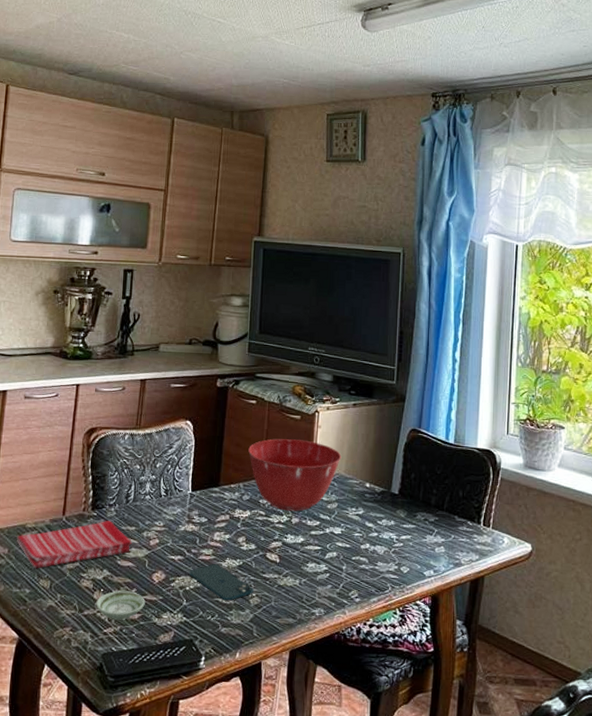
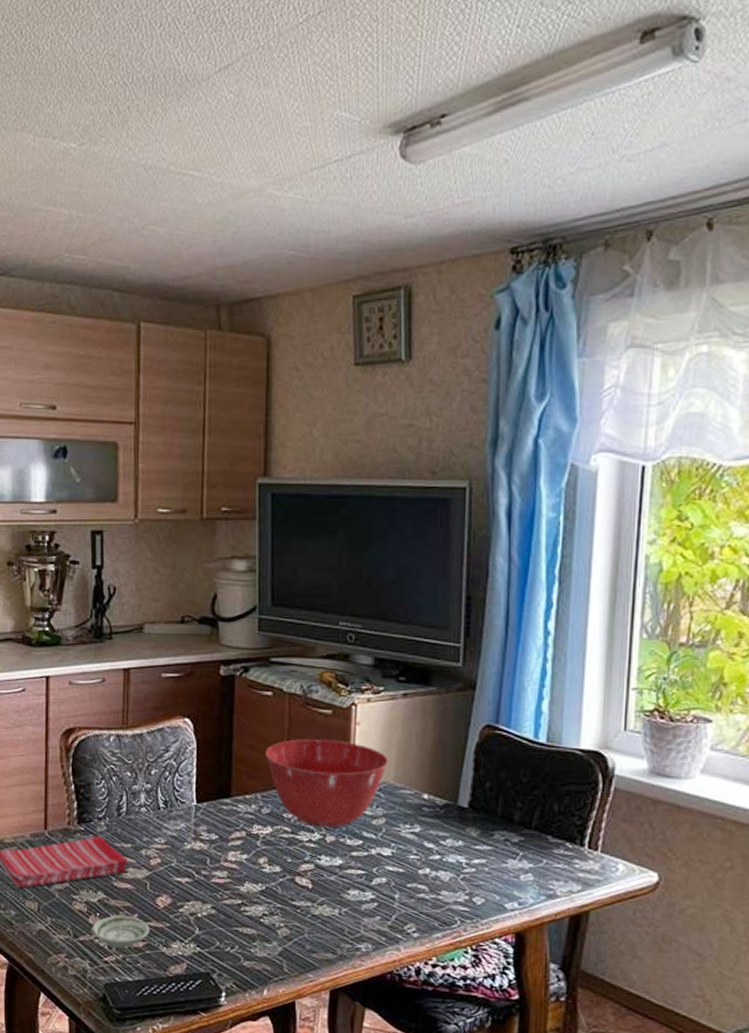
smartphone: present [189,564,254,601] -> none [200,888,281,931]

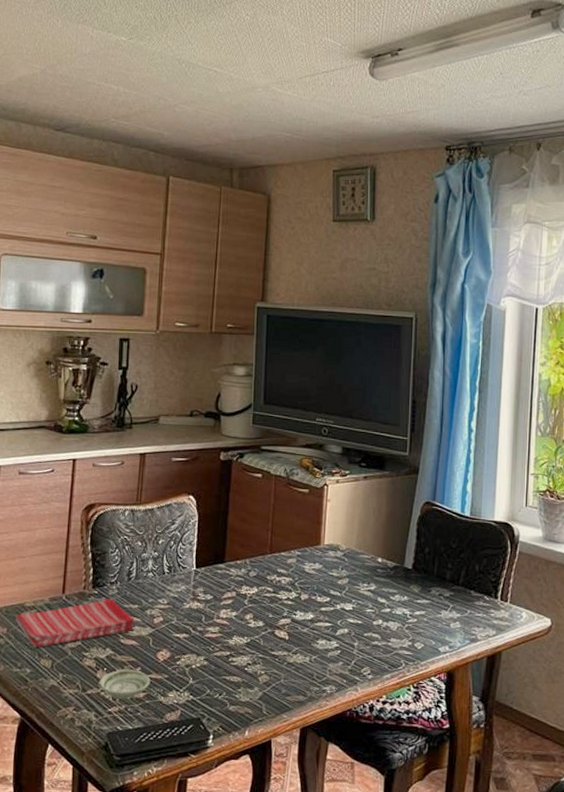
mixing bowl: present [265,739,389,828] -> none [254,513,352,588]

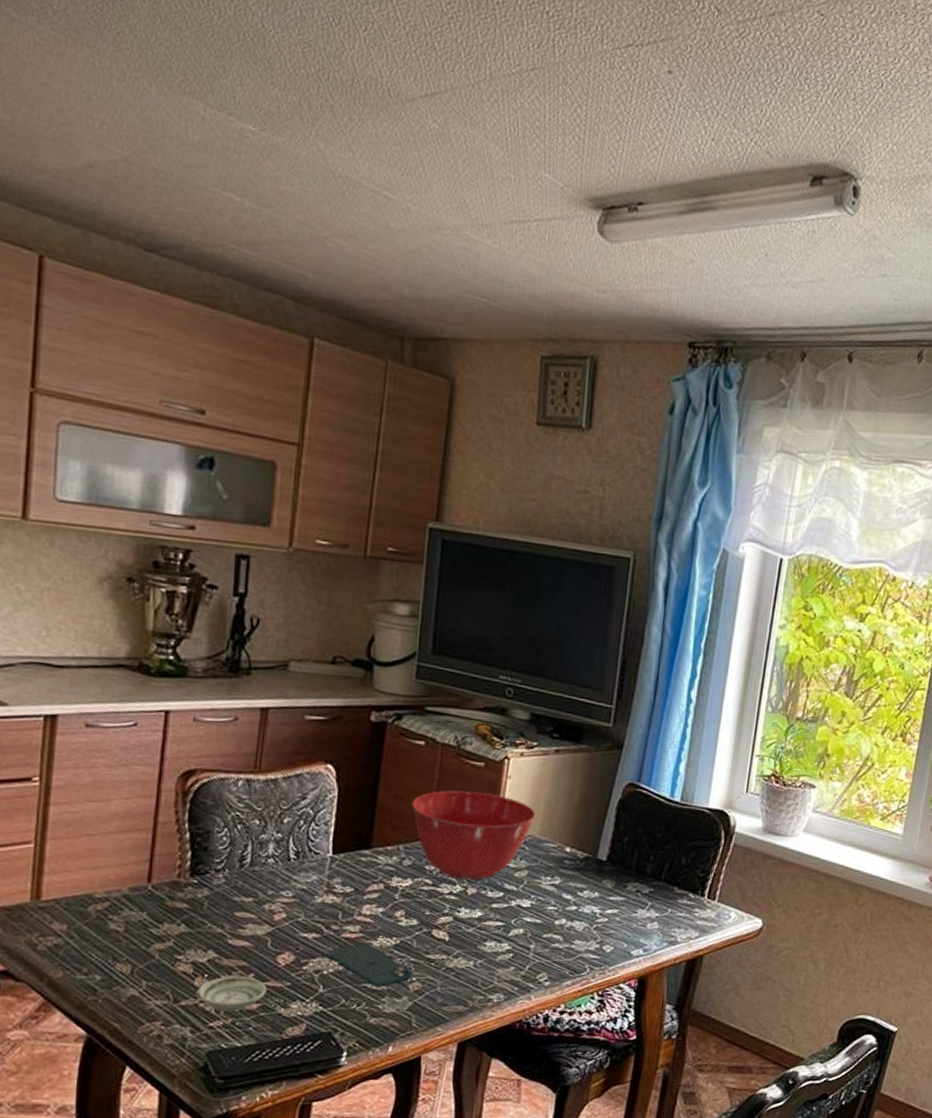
dish towel: present [16,599,135,648] -> none [80,890,248,950]
smartphone: none [195,642,262,679] -> present [328,943,414,987]
mixing bowl: none [254,513,352,588] -> present [412,790,536,881]

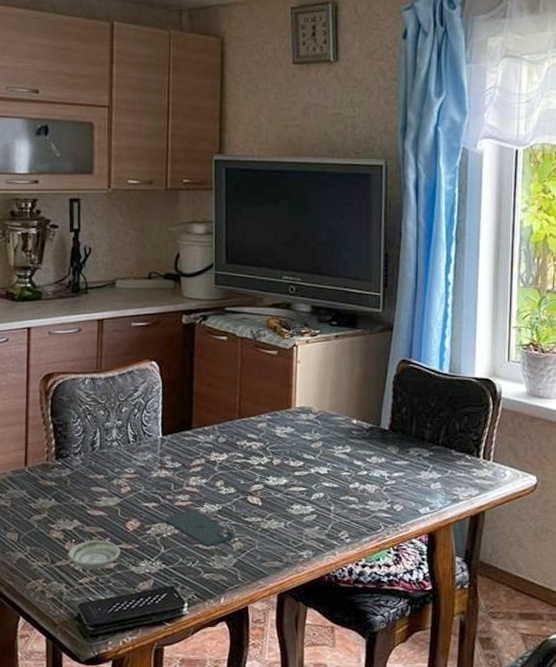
mixing bowl: present [412,790,536,881] -> none [221,376,325,452]

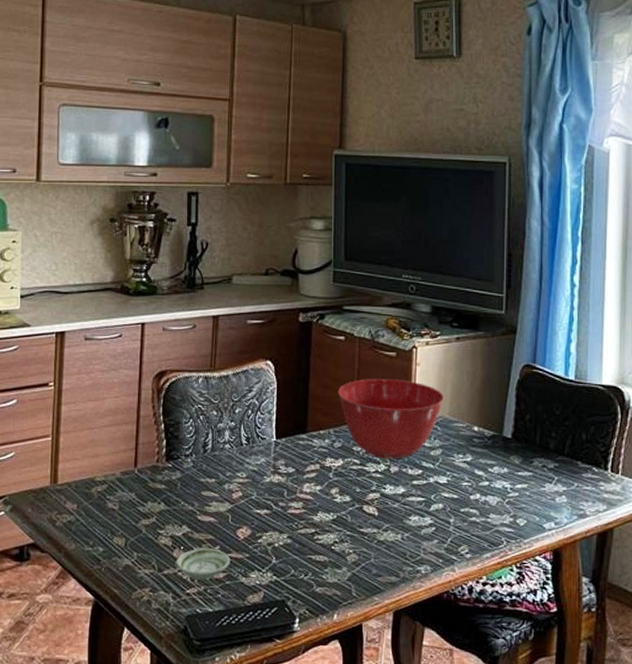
smartphone: present [165,510,236,547] -> none [278,518,350,558]
mixing bowl: none [221,376,325,452] -> present [338,379,445,459]

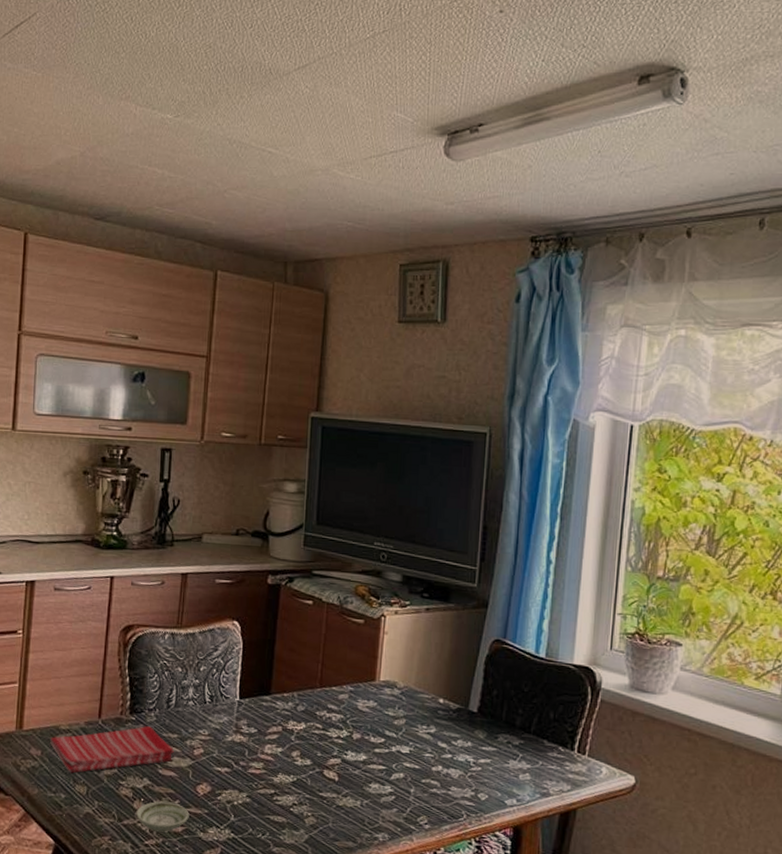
dish towel: none [86,472,212,526] -> present [50,726,174,774]
mixing bowl: present [338,379,445,459] -> none [303,644,411,727]

